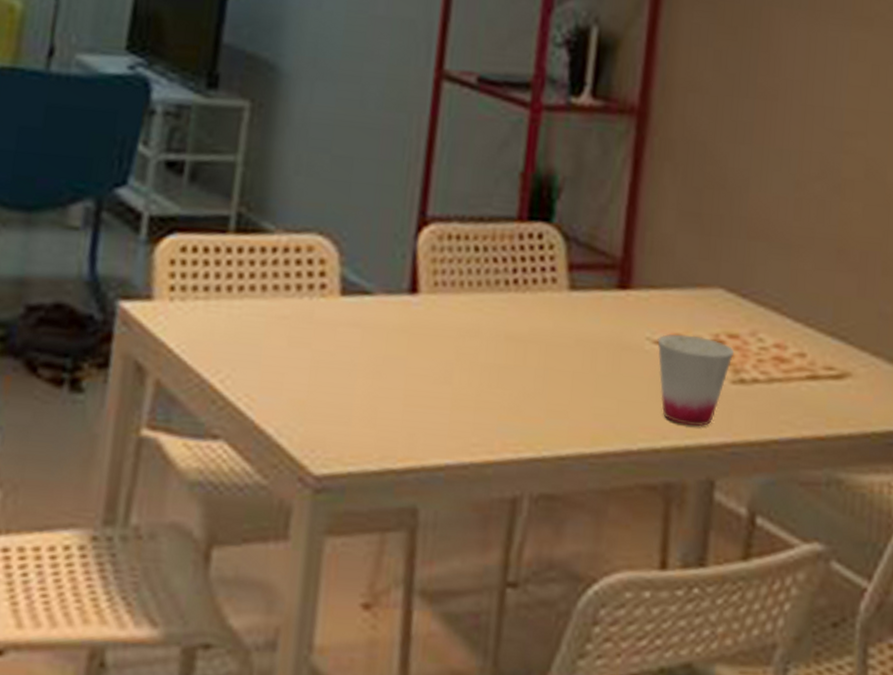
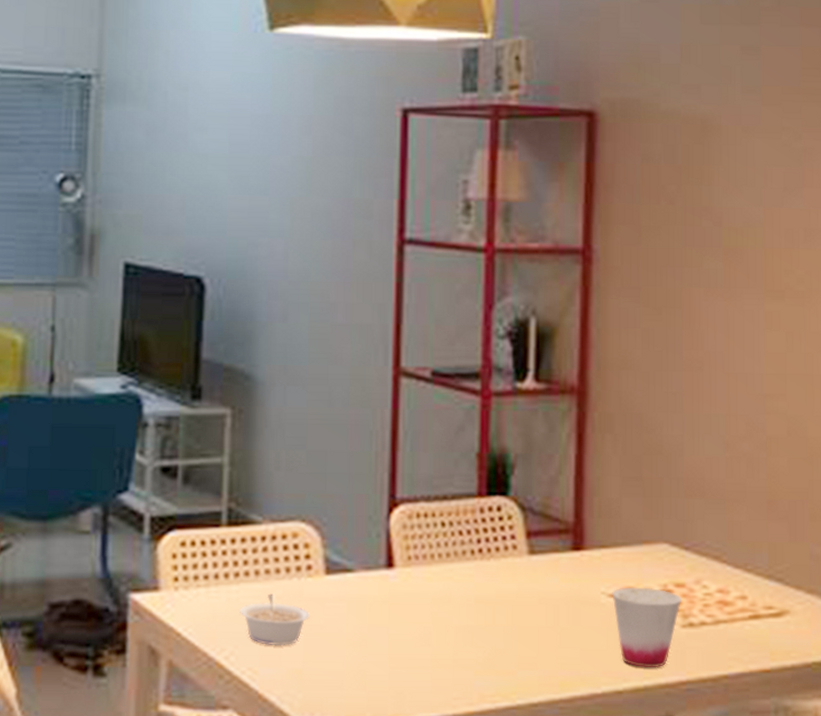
legume: none [241,312,319,373] -> present [240,593,310,646]

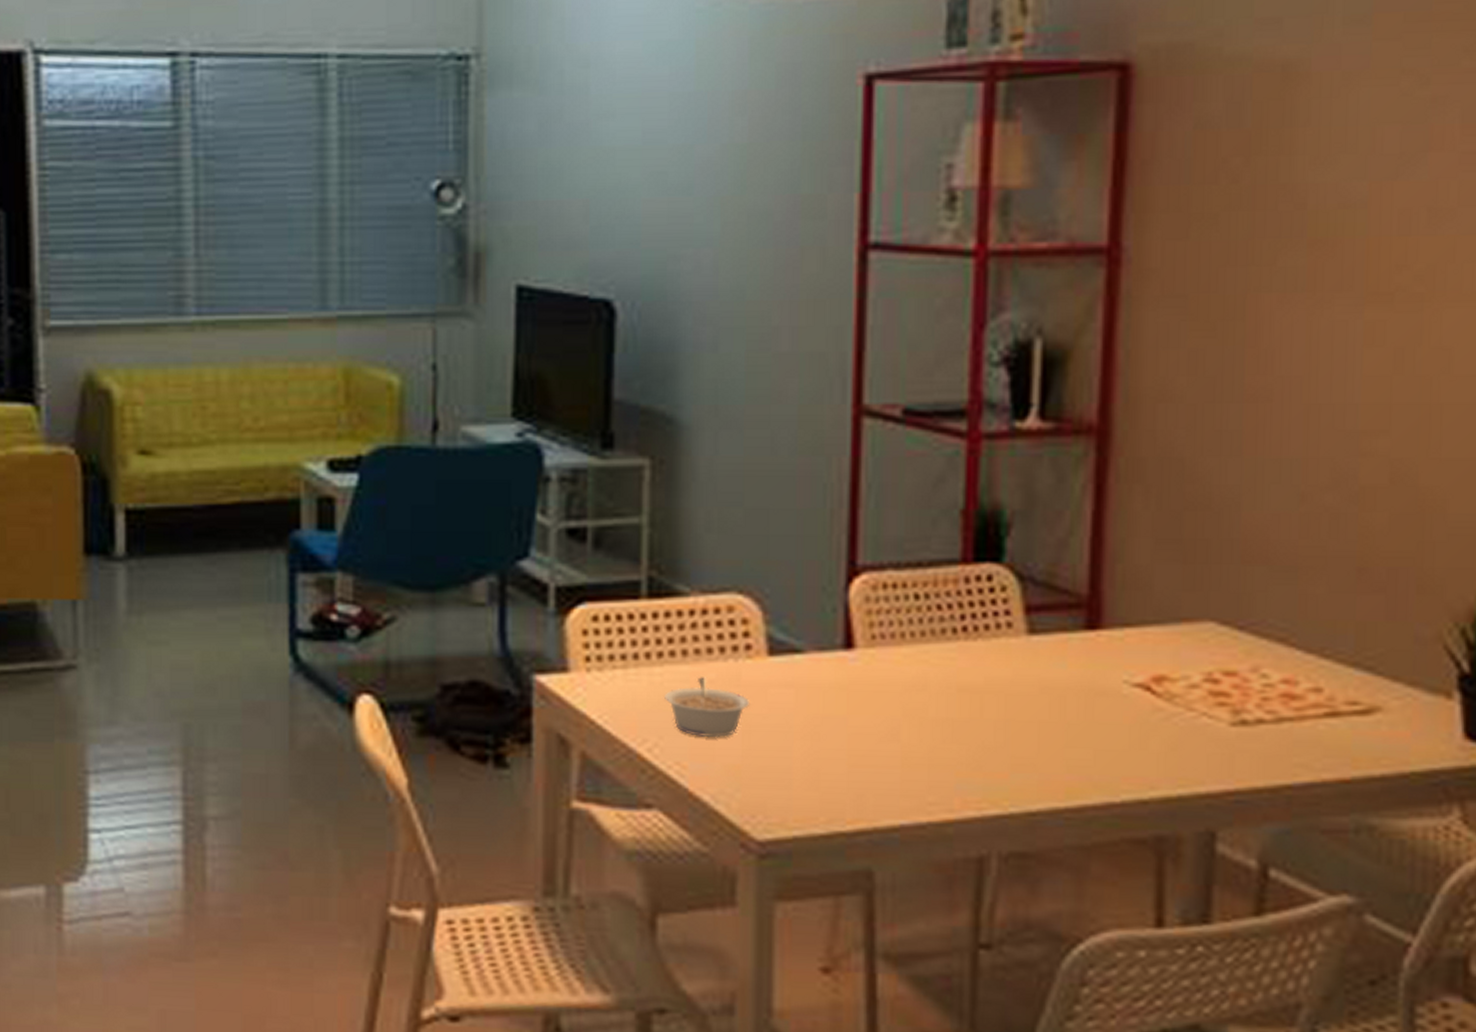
cup: present [612,587,681,668] -> none [1137,675,1231,775]

